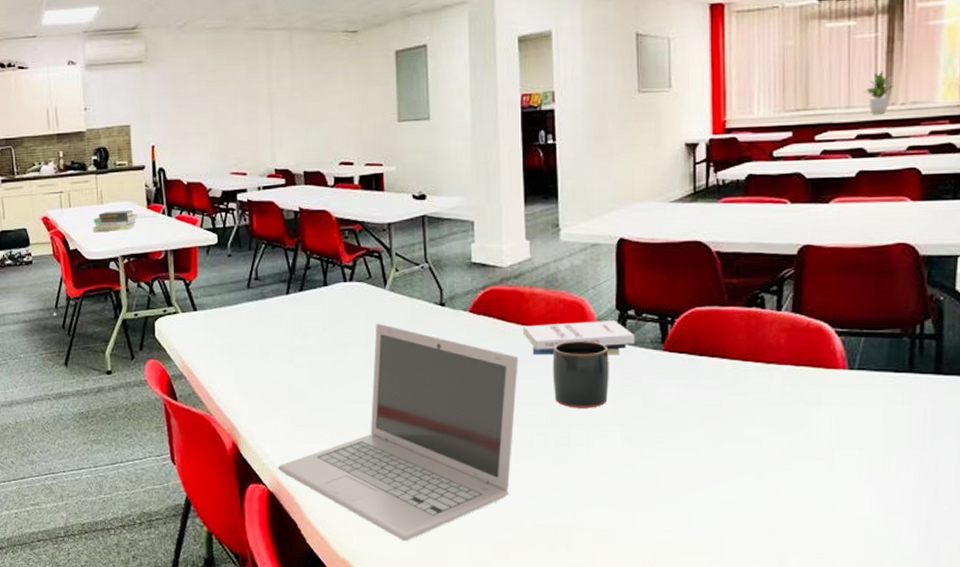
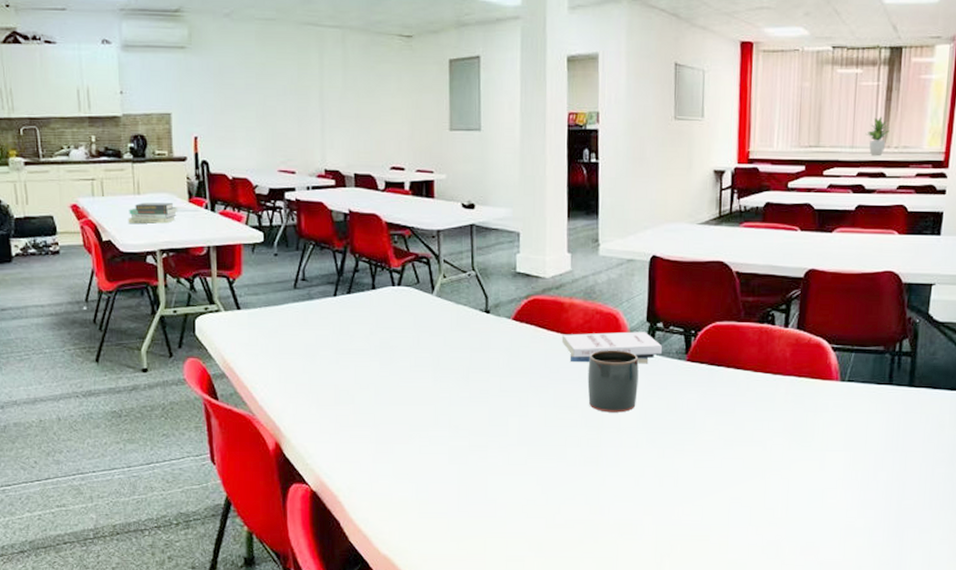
laptop: present [278,323,518,540] -> none [322,327,557,537]

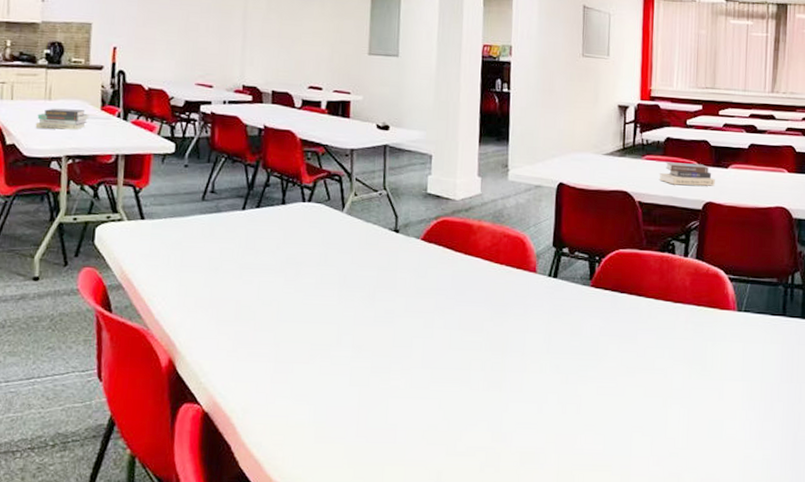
books: present [561,331,663,364] -> none [469,255,568,289]
mug: present [587,350,639,413] -> none [493,273,544,337]
books: none [758,228,818,253] -> present [659,162,715,186]
potted plant: present [865,116,890,157] -> none [756,64,778,101]

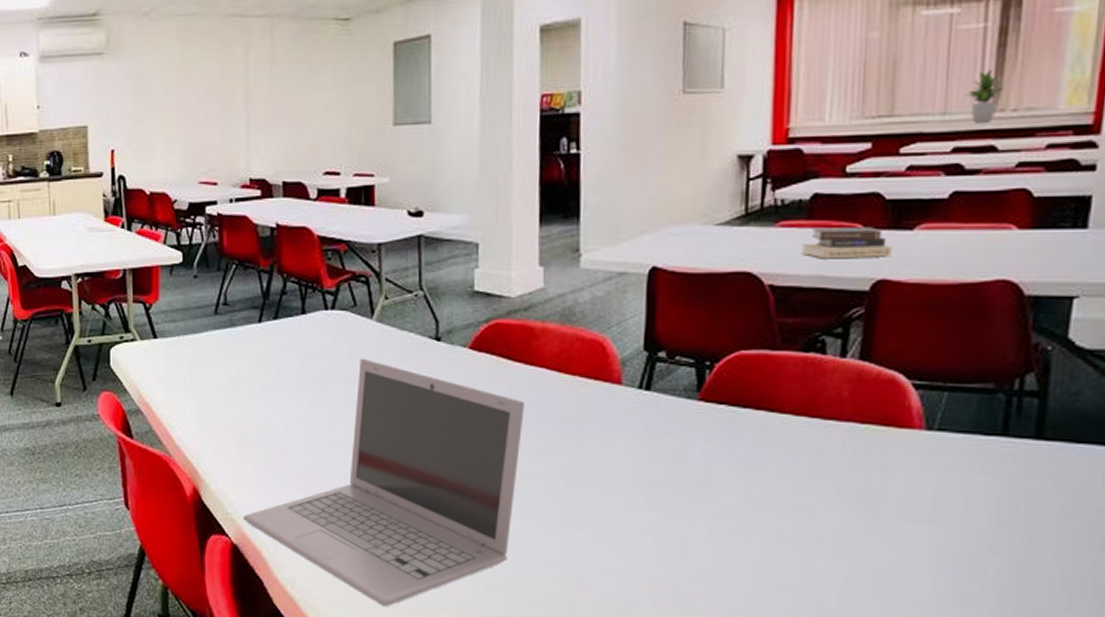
books: present [35,108,89,130] -> none [43,223,94,246]
laptop: none [216,244,464,463] -> present [244,358,525,606]
potted plant: none [756,64,778,101] -> present [965,69,1004,125]

